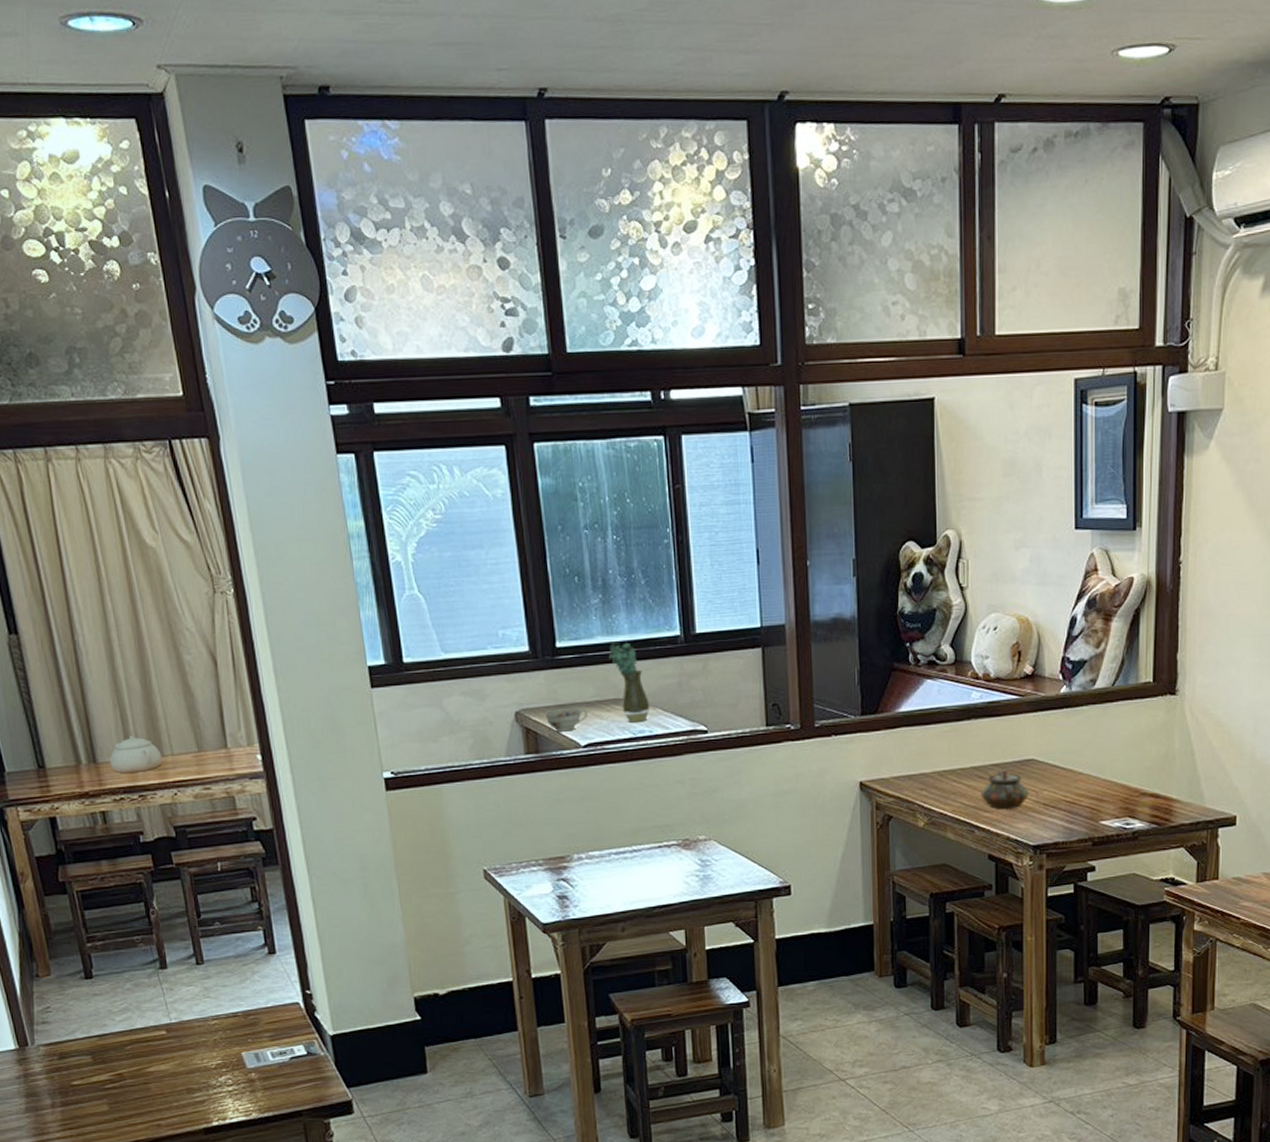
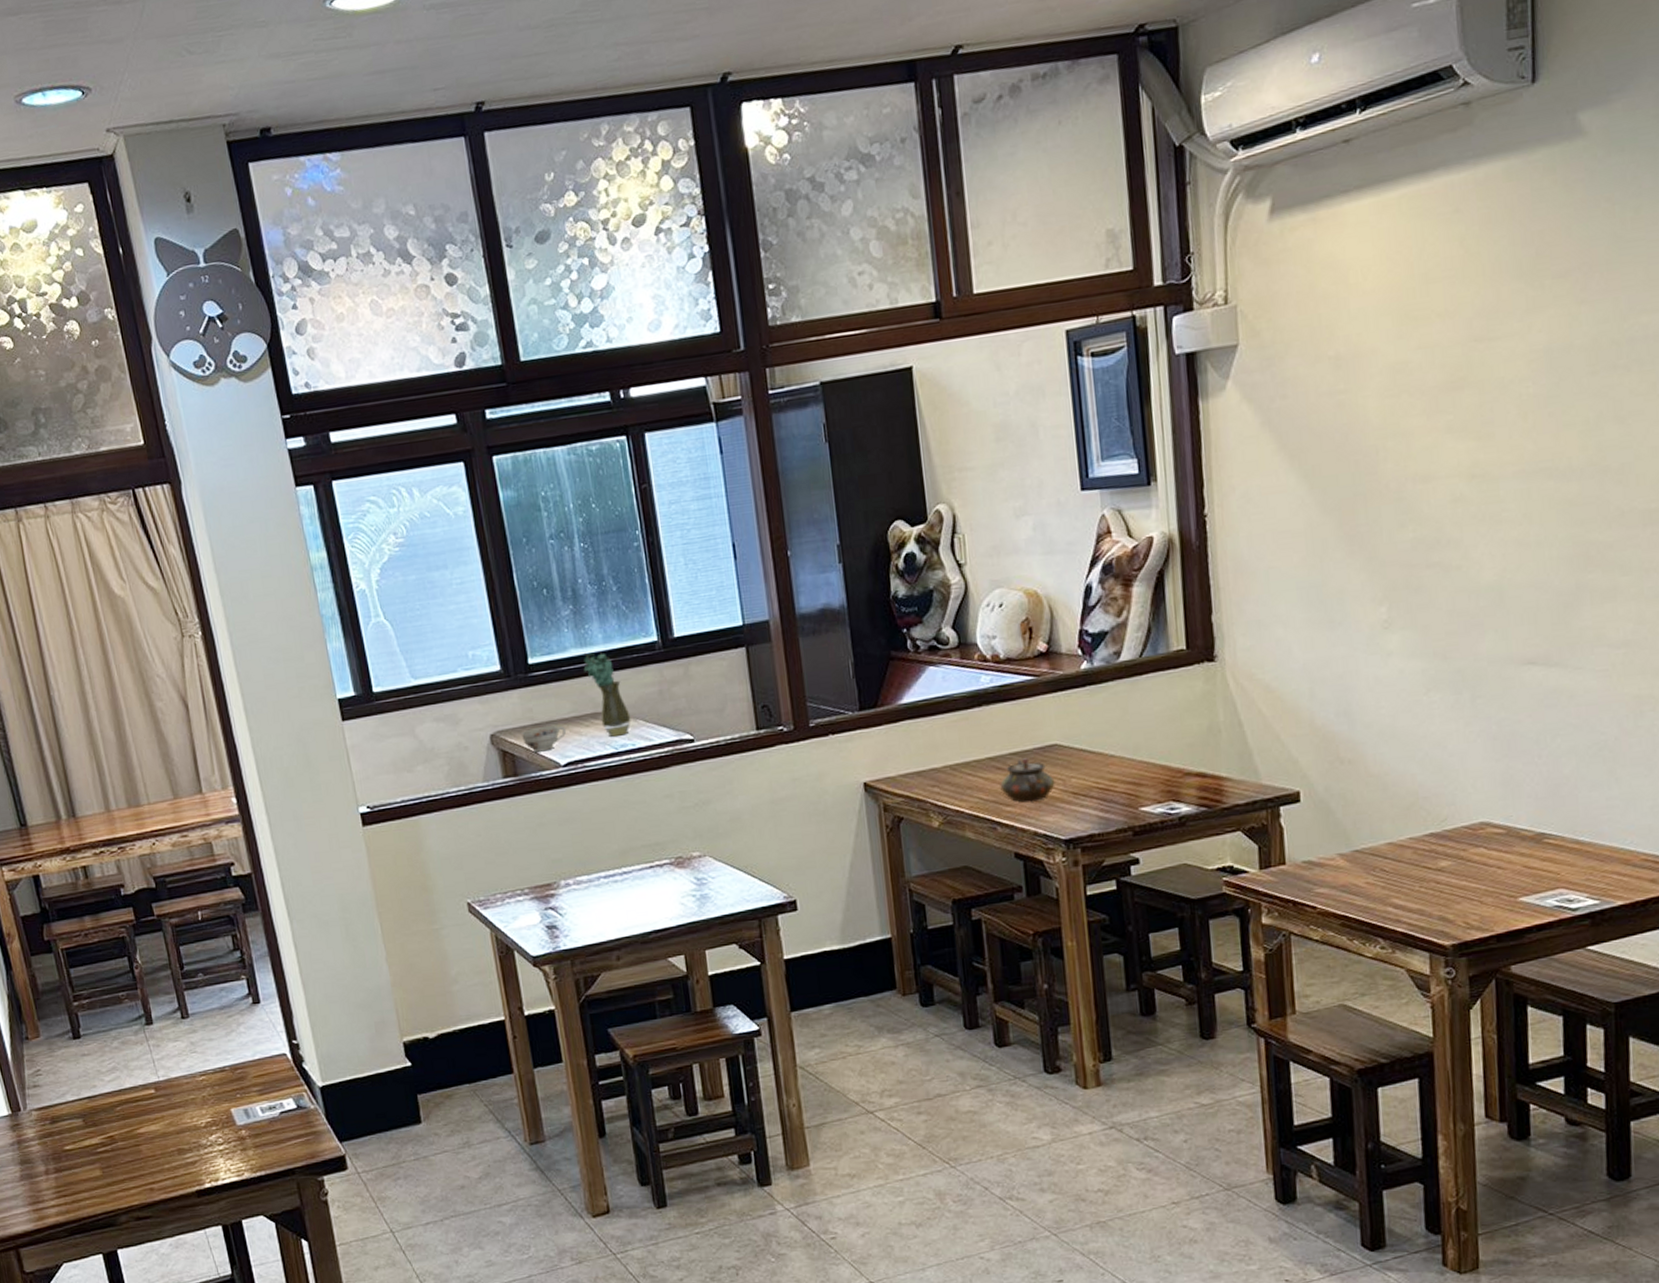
teapot: present [109,736,163,773] -> none [88,788,140,826]

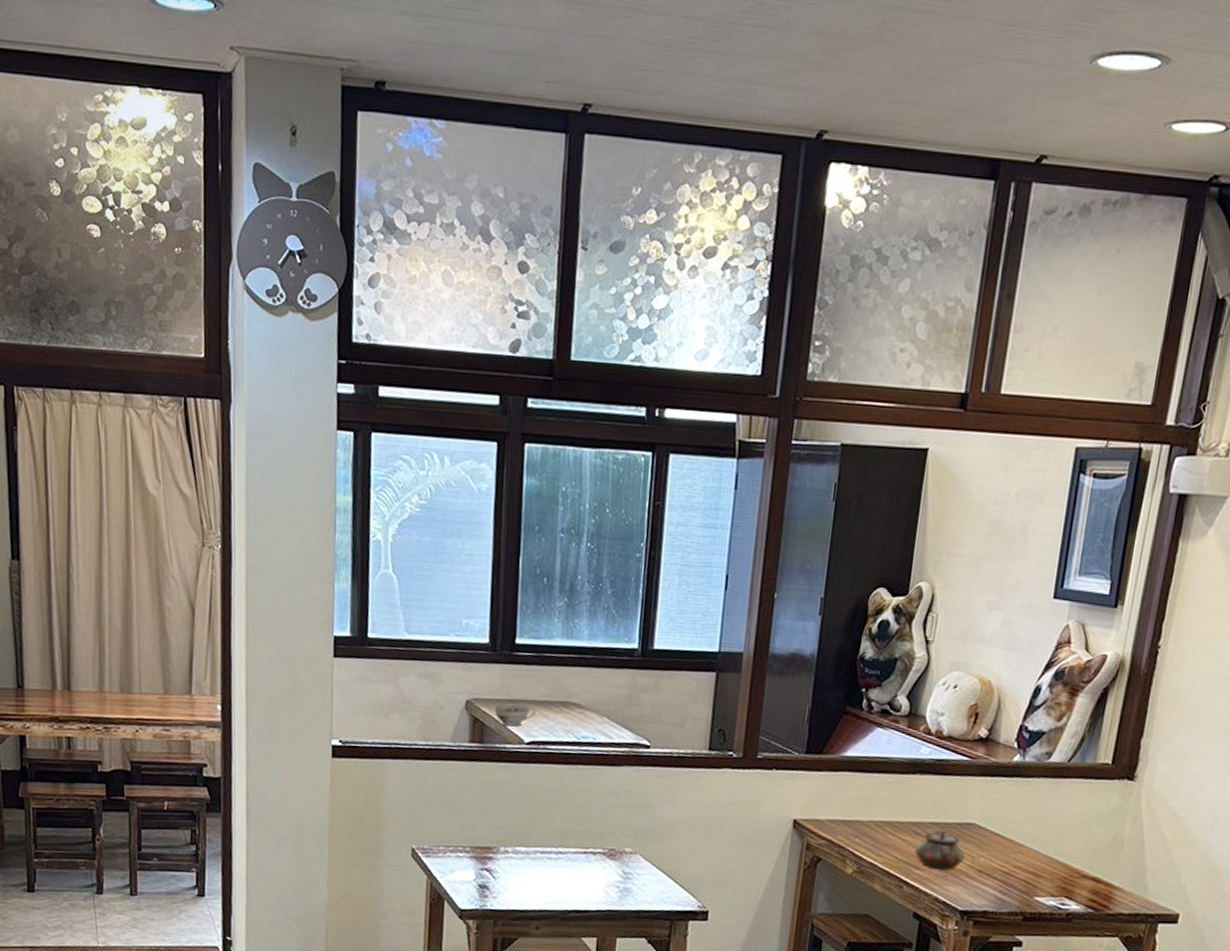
vase: present [583,652,631,737] -> none [564,644,598,728]

